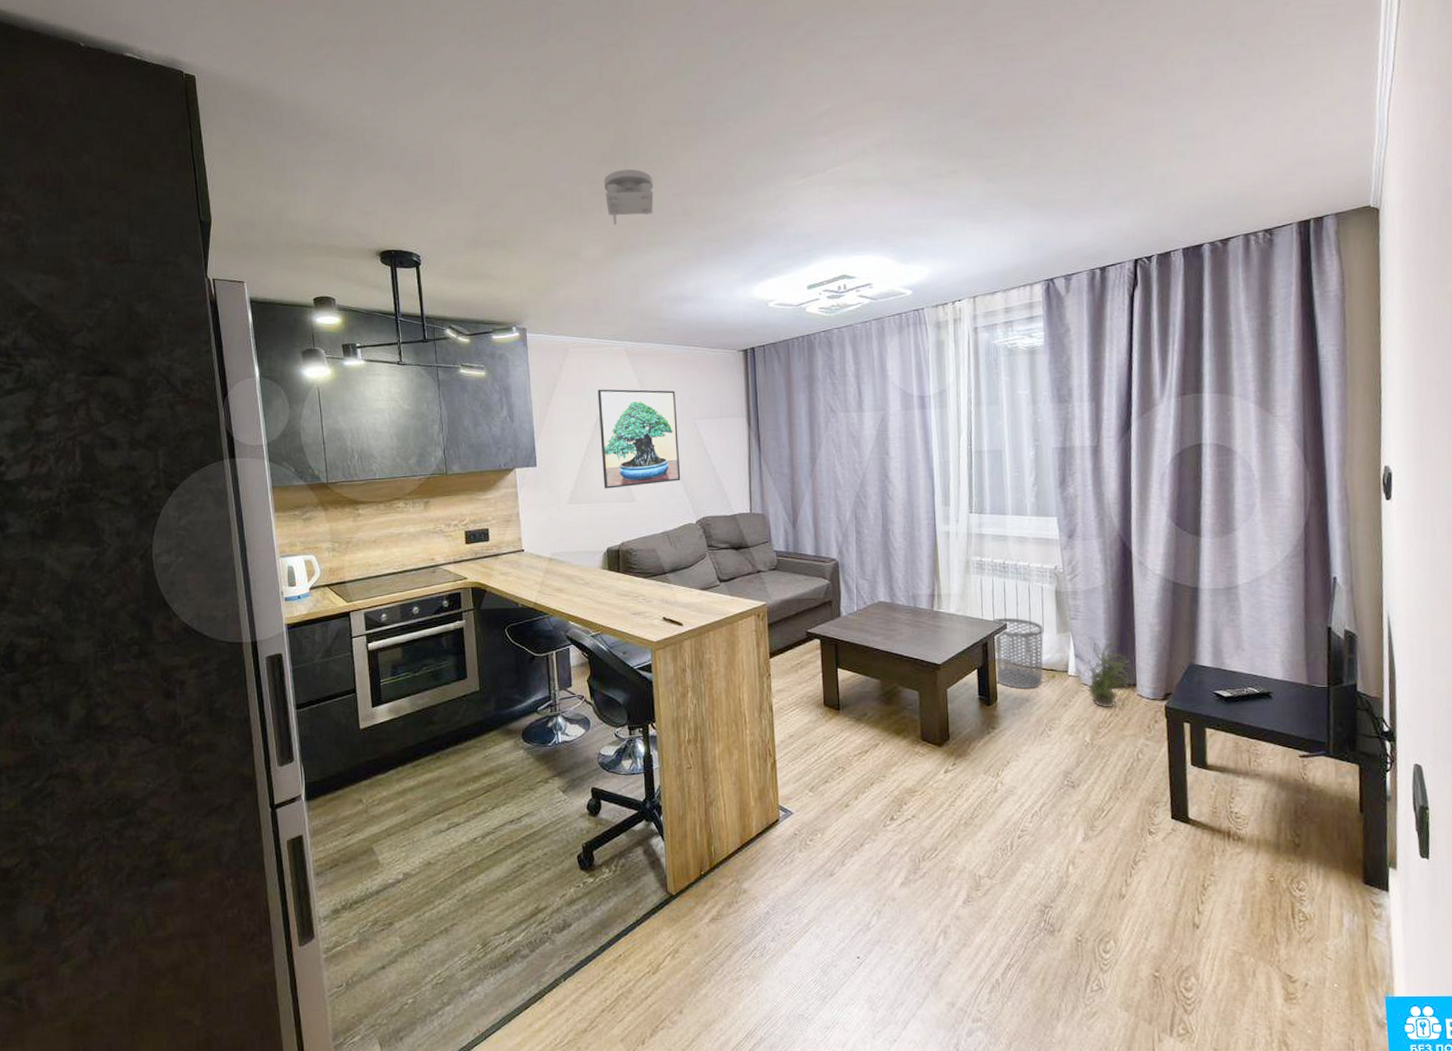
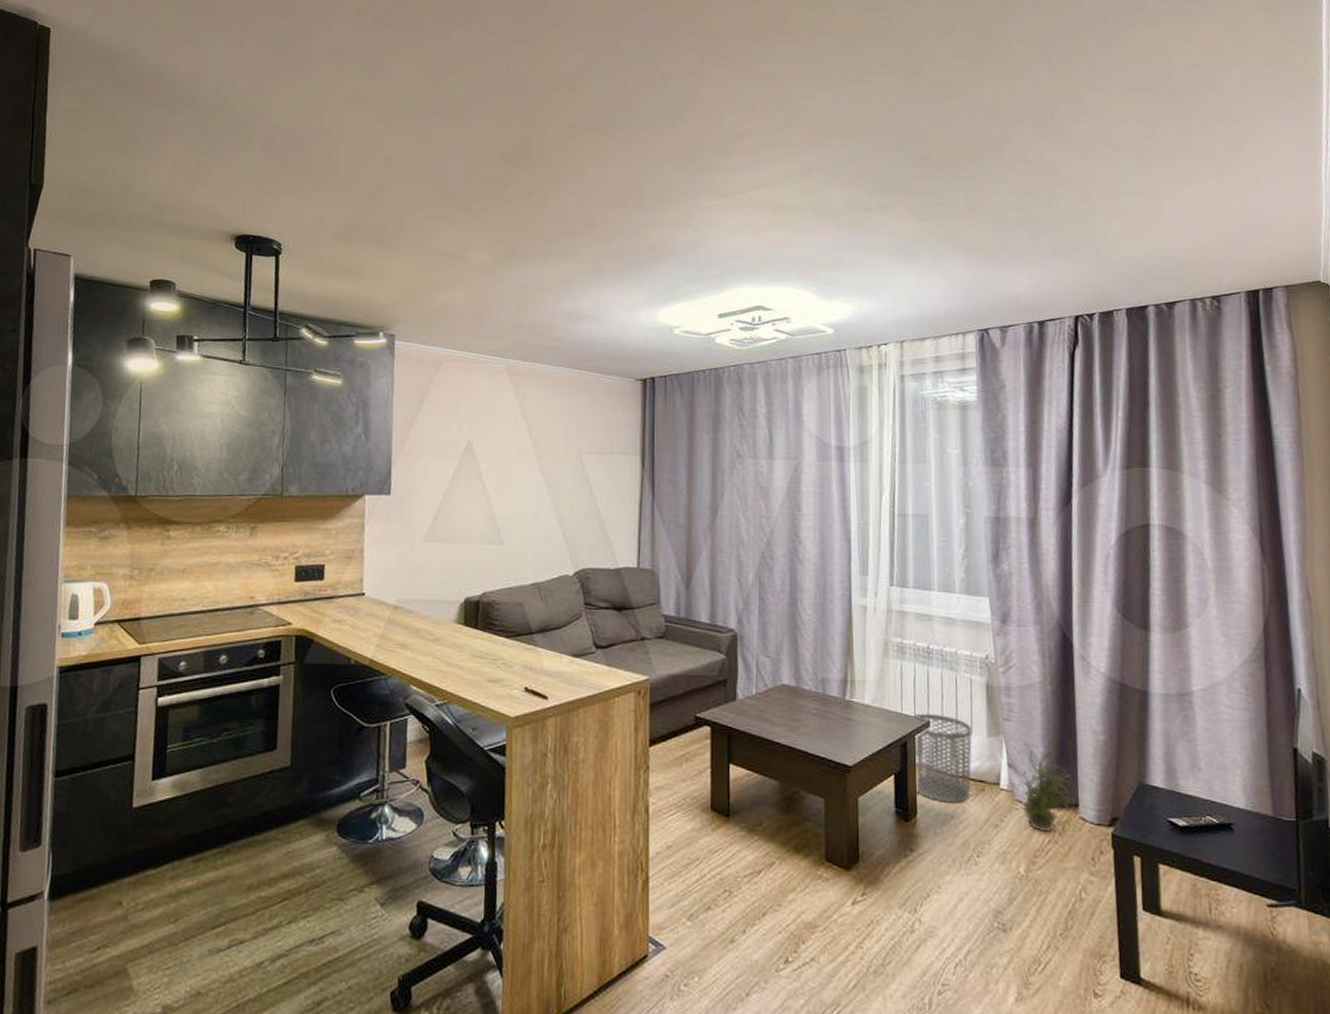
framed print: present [597,389,681,489] -> none [467,410,561,527]
smoke detector: present [604,169,654,225] -> none [499,171,554,230]

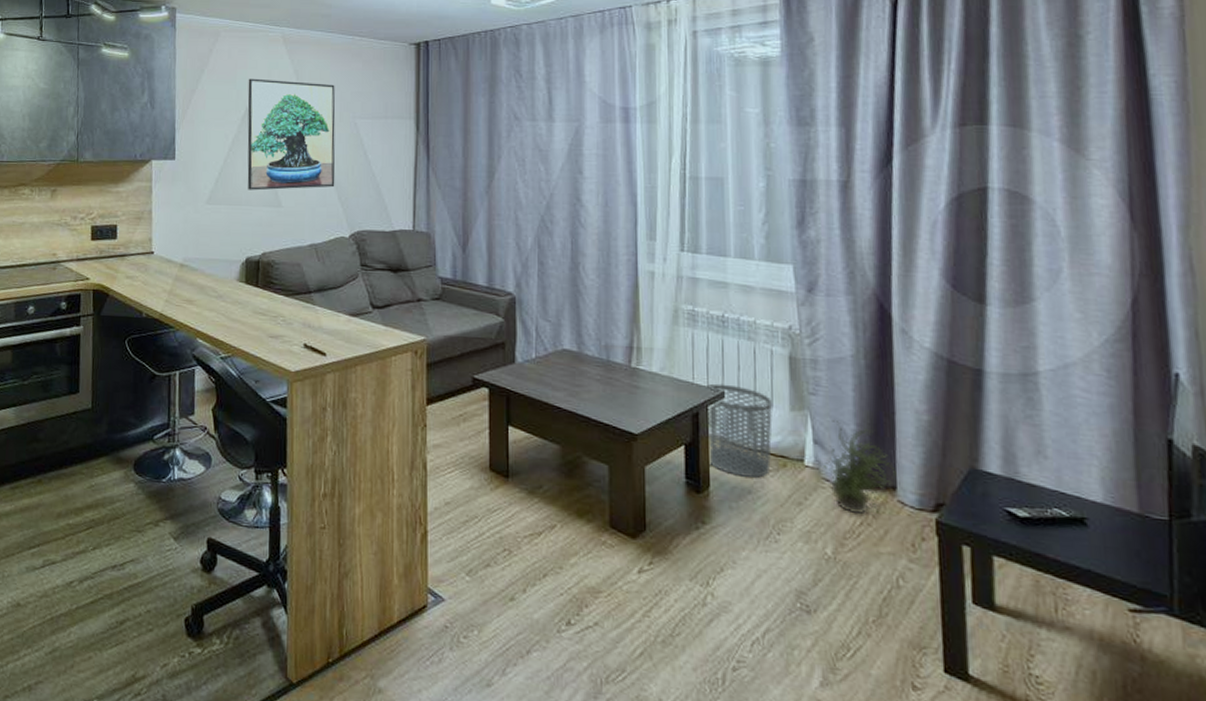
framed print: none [467,410,561,527] -> present [247,78,335,191]

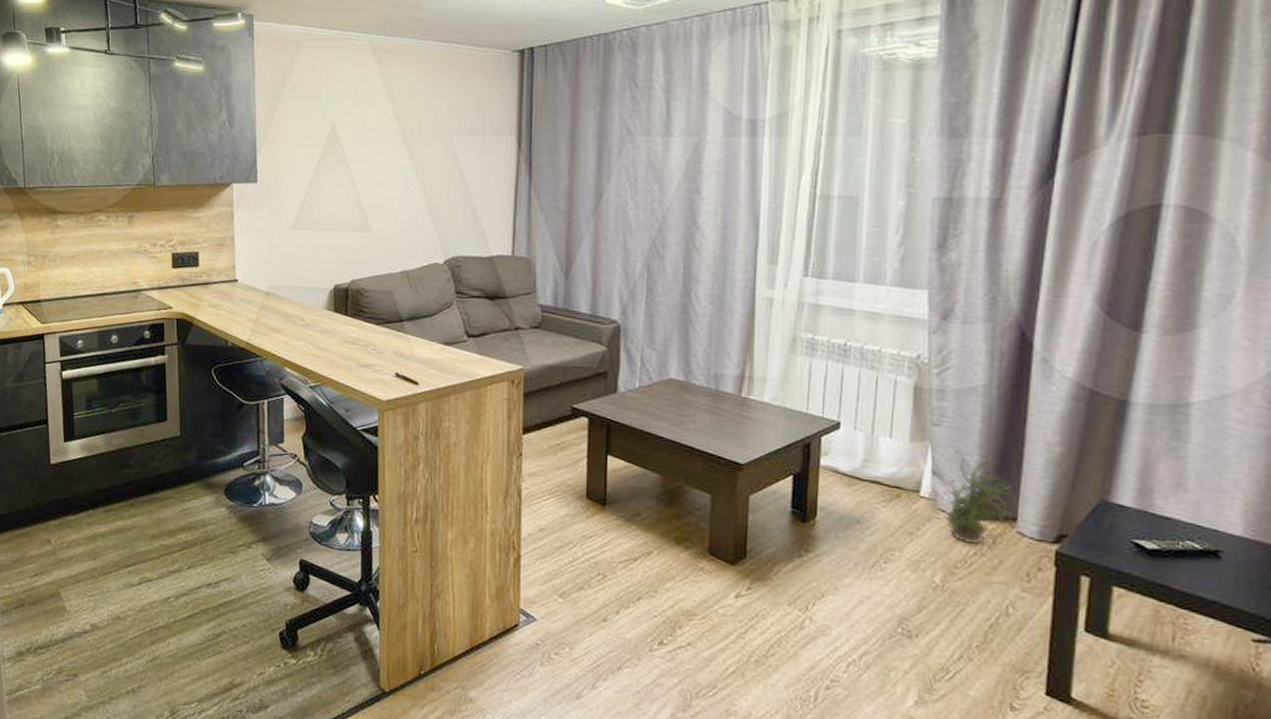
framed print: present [247,78,335,191] -> none [333,93,429,215]
waste bin: present [705,383,772,478] -> none [818,414,891,508]

